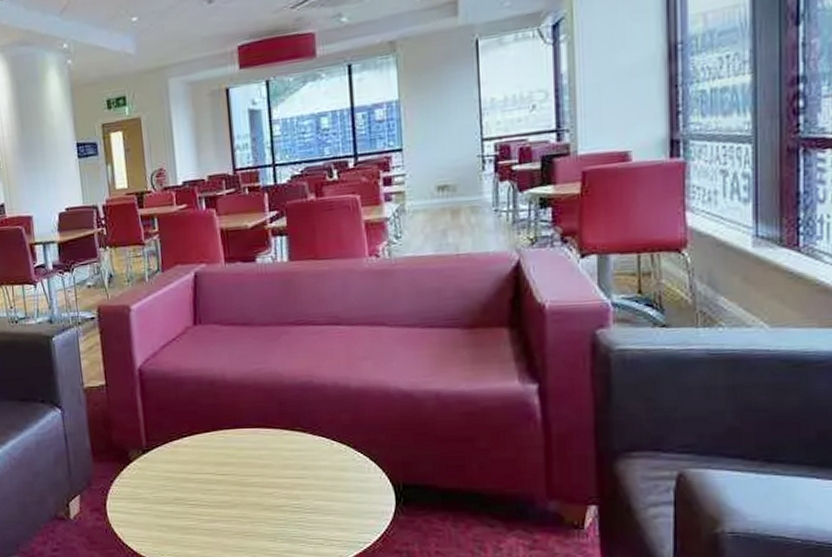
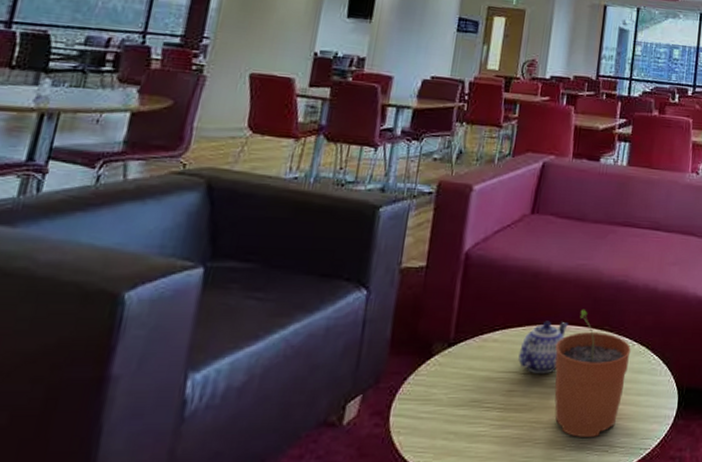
teapot: none [211,425,256,475] -> present [518,321,568,374]
plant pot: none [247,412,330,531] -> present [554,309,631,437]

